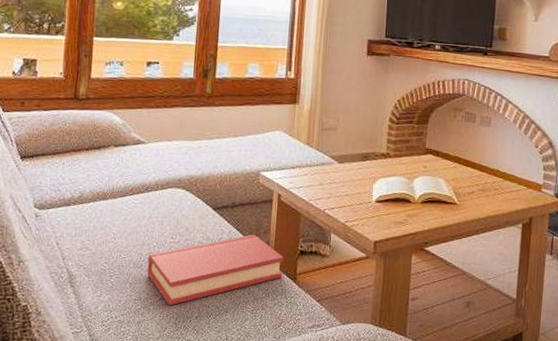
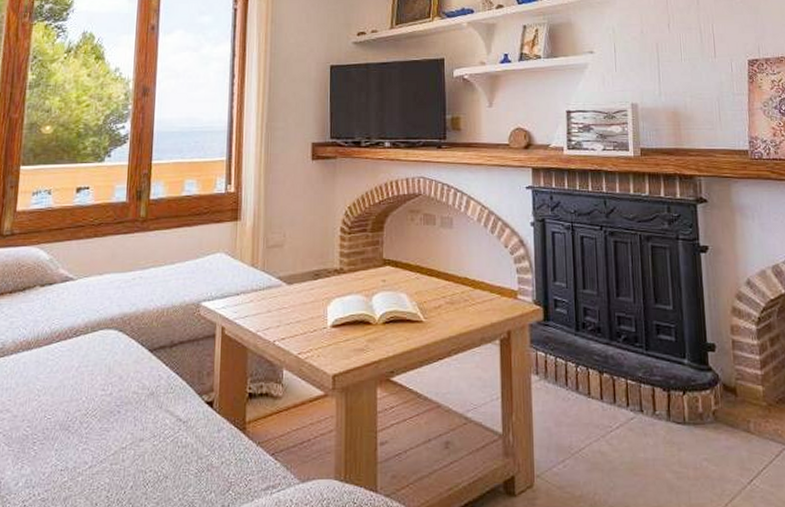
hardback book: present [147,234,284,306] -> none [74,377,231,475]

